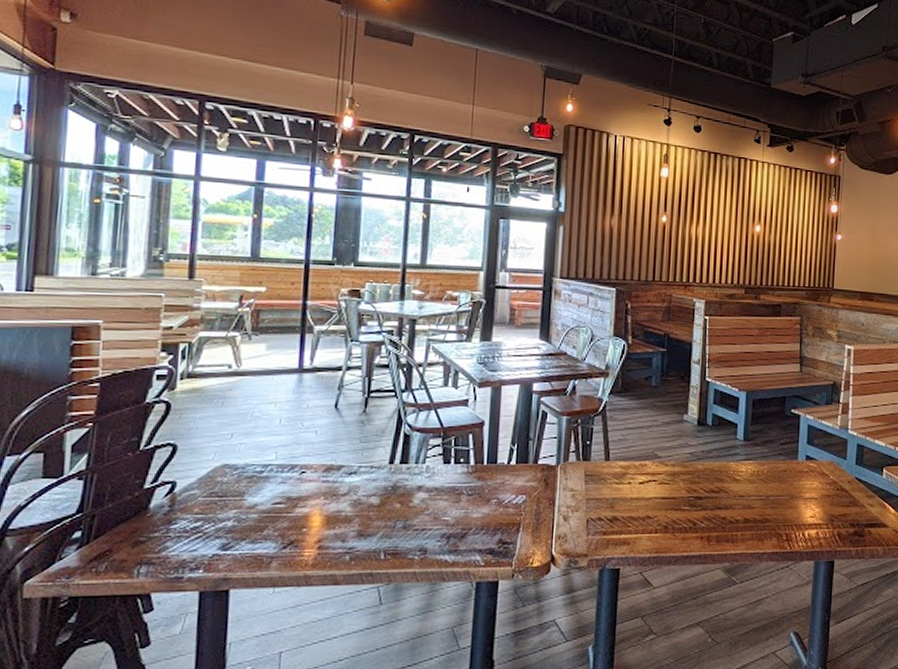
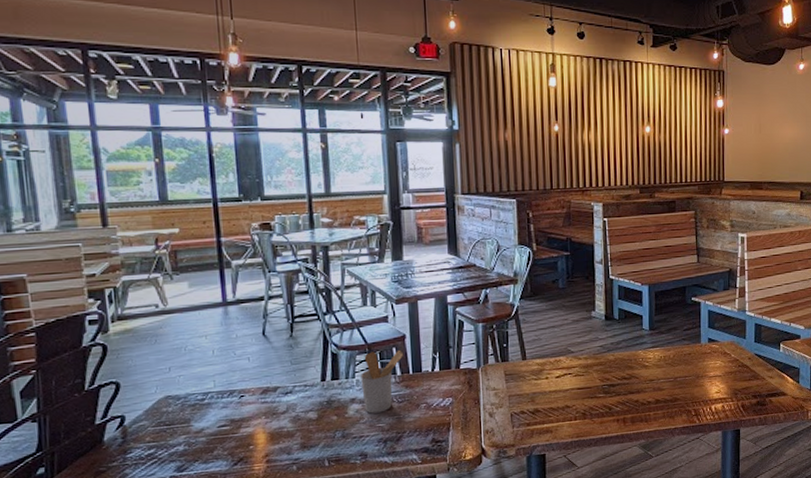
utensil holder: none [430,436,479,505] -> present [361,349,403,414]

